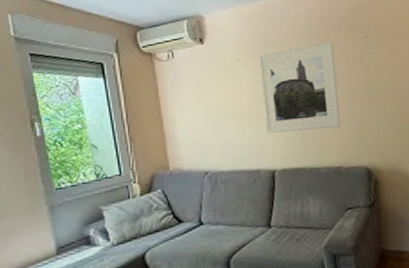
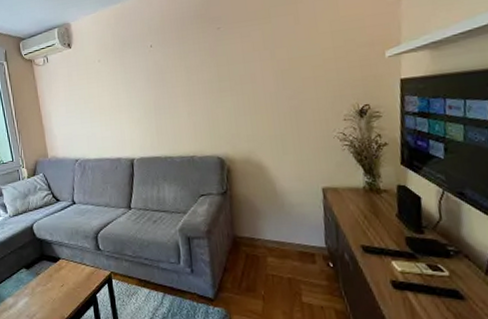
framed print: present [258,42,341,133] -> none [117,36,194,125]

